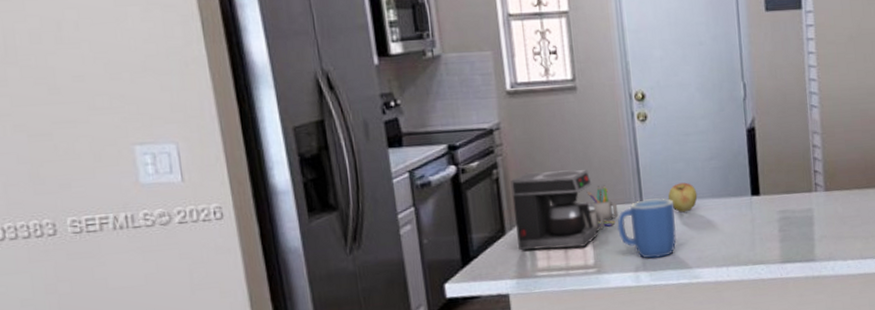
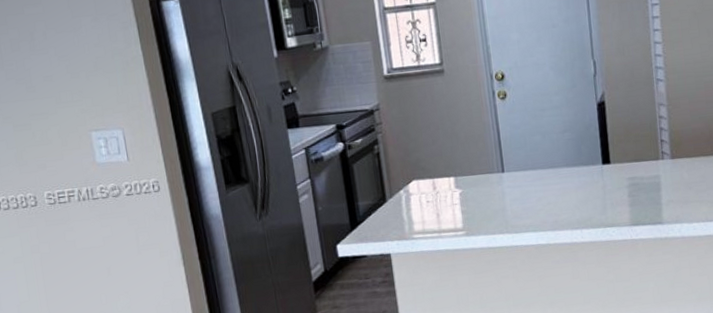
coffee maker: present [510,169,619,250] -> none [389,144,483,216]
mug: present [617,198,677,259] -> none [482,167,535,222]
apple: present [668,182,698,213] -> none [527,153,553,181]

